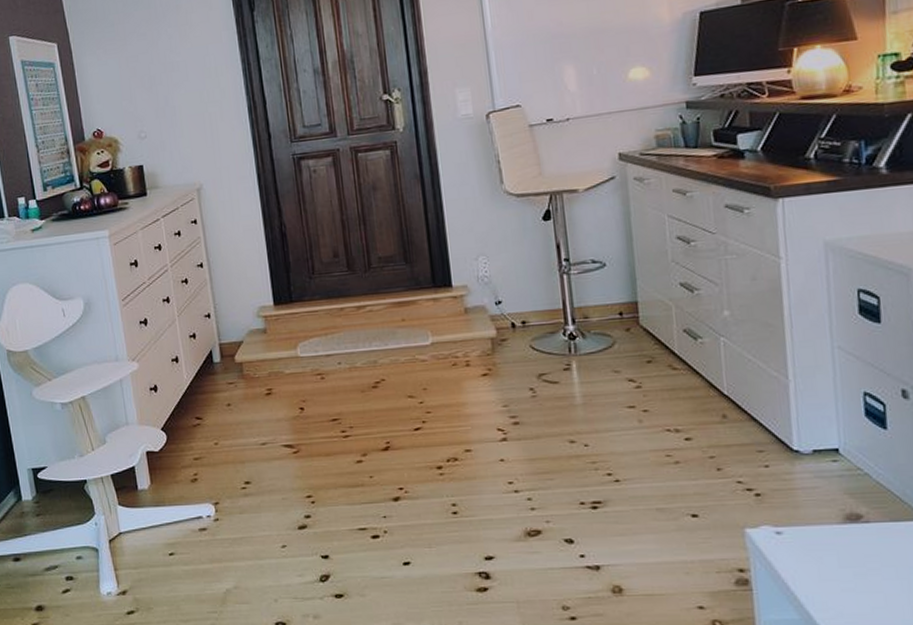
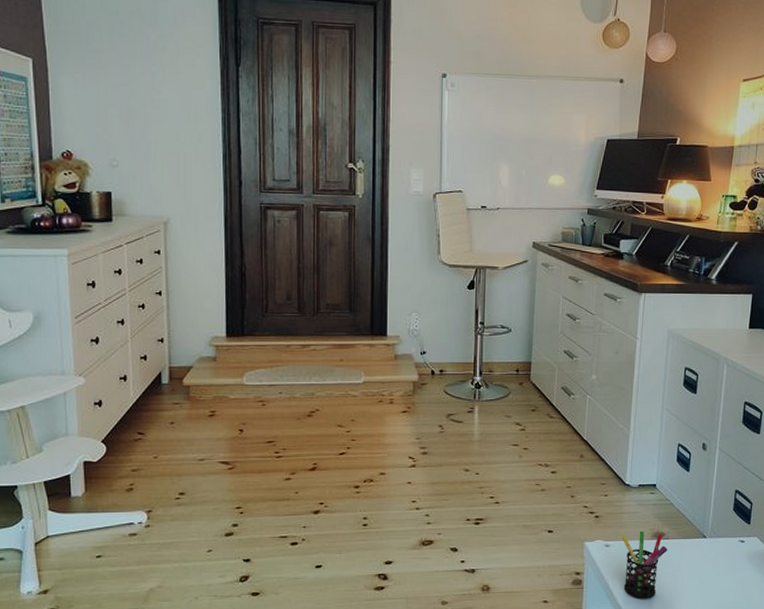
pen holder: none [798,511,870,605] -> present [622,530,667,599]

